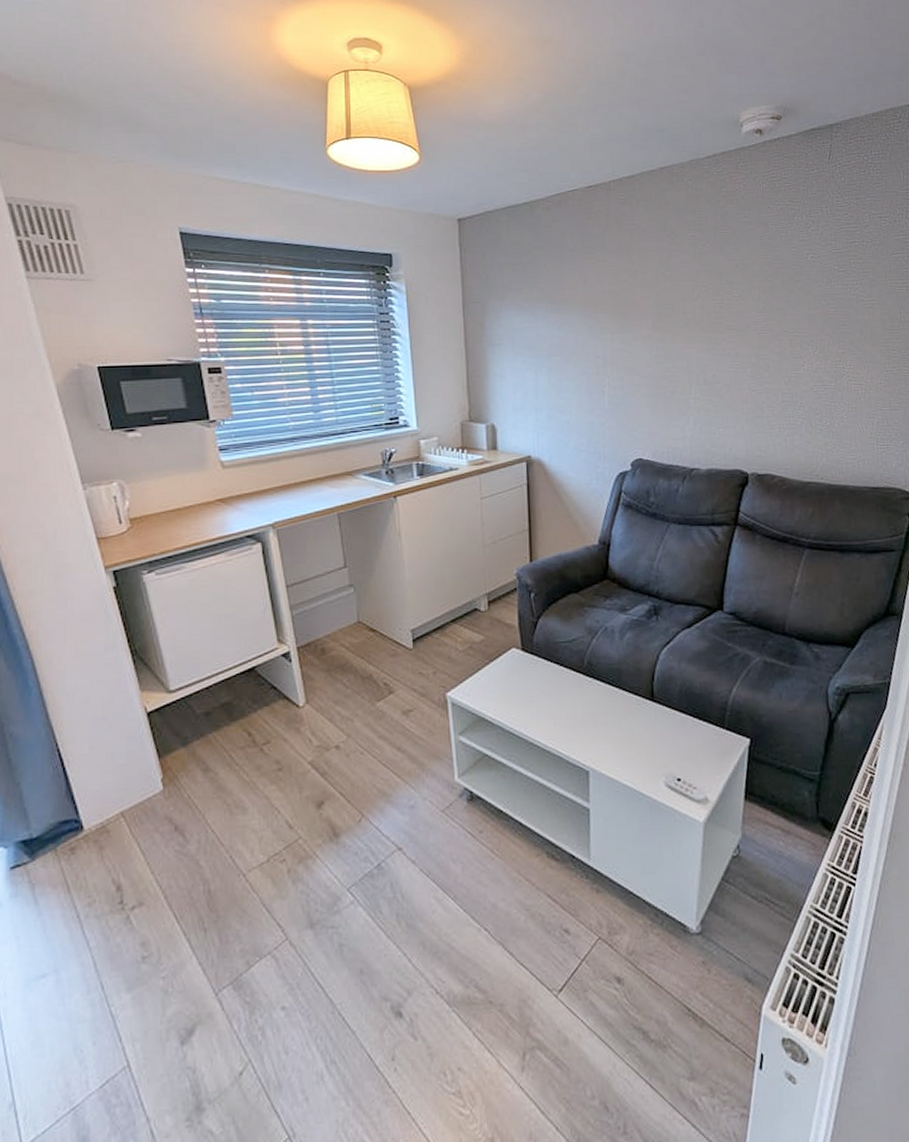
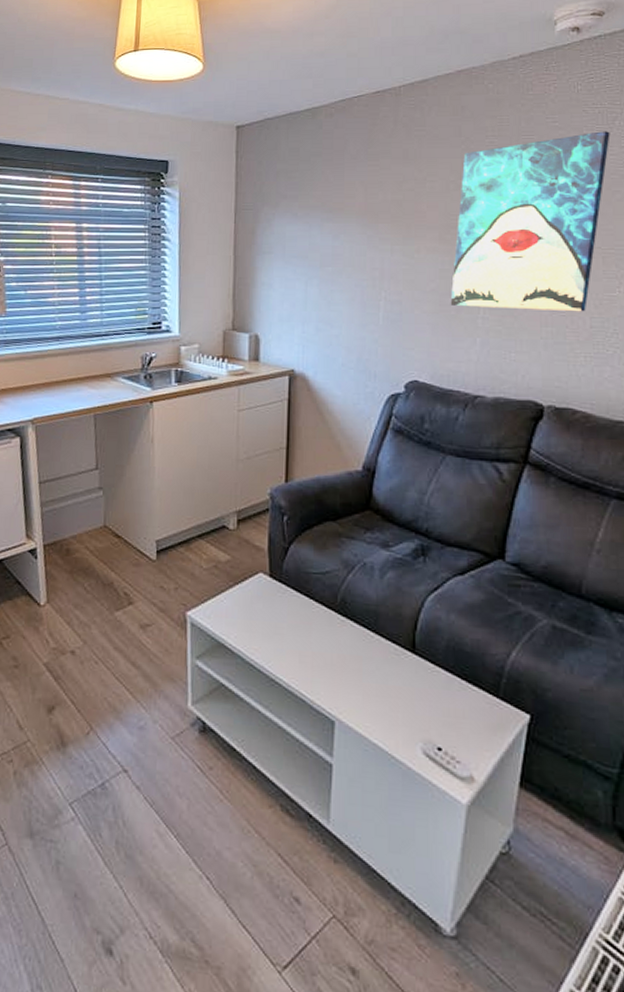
wall art: none [665,226,791,389] -> present [450,131,610,312]

